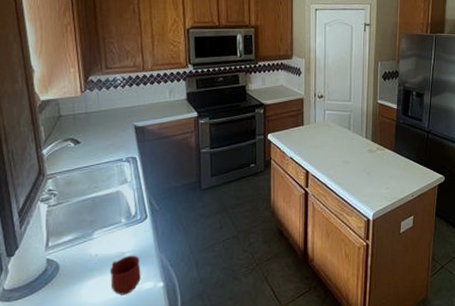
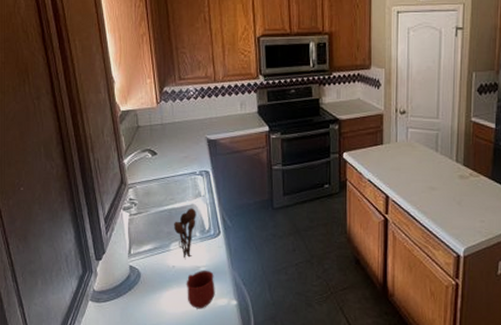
utensil holder: none [98,194,122,246] -> present [174,208,196,259]

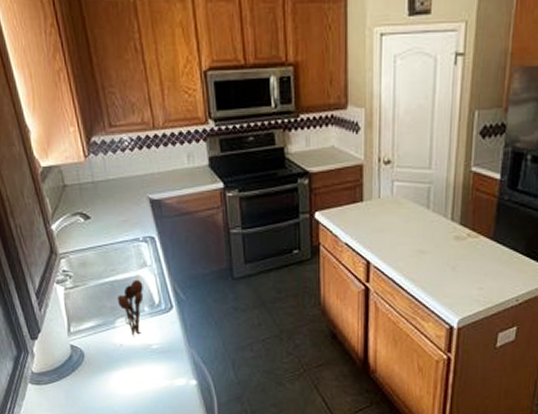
mug: present [186,270,215,309] -> none [137,348,171,390]

